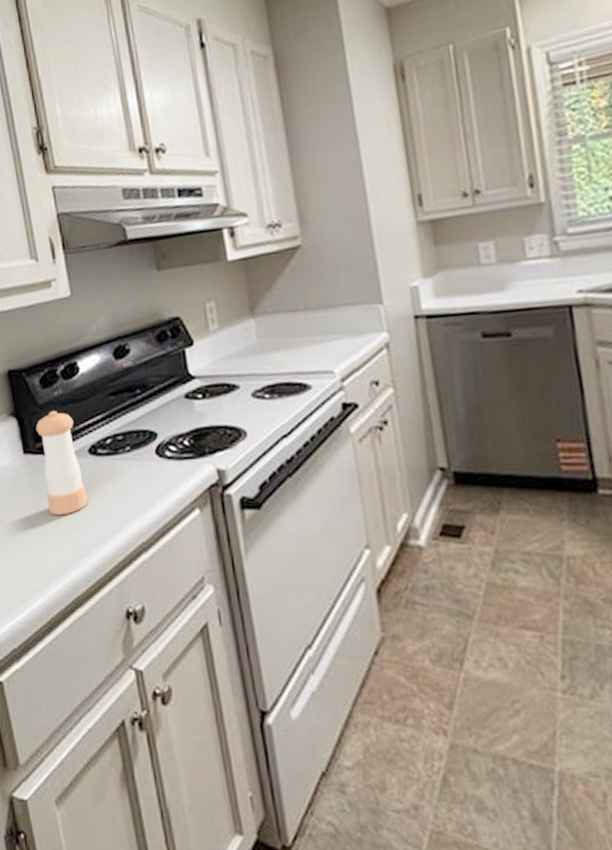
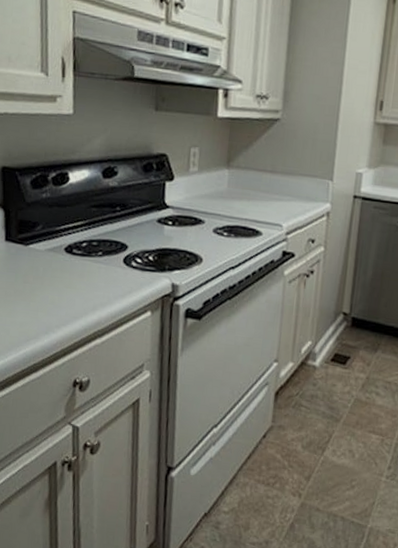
pepper shaker: present [36,410,88,515] -> none [20,209,57,298]

